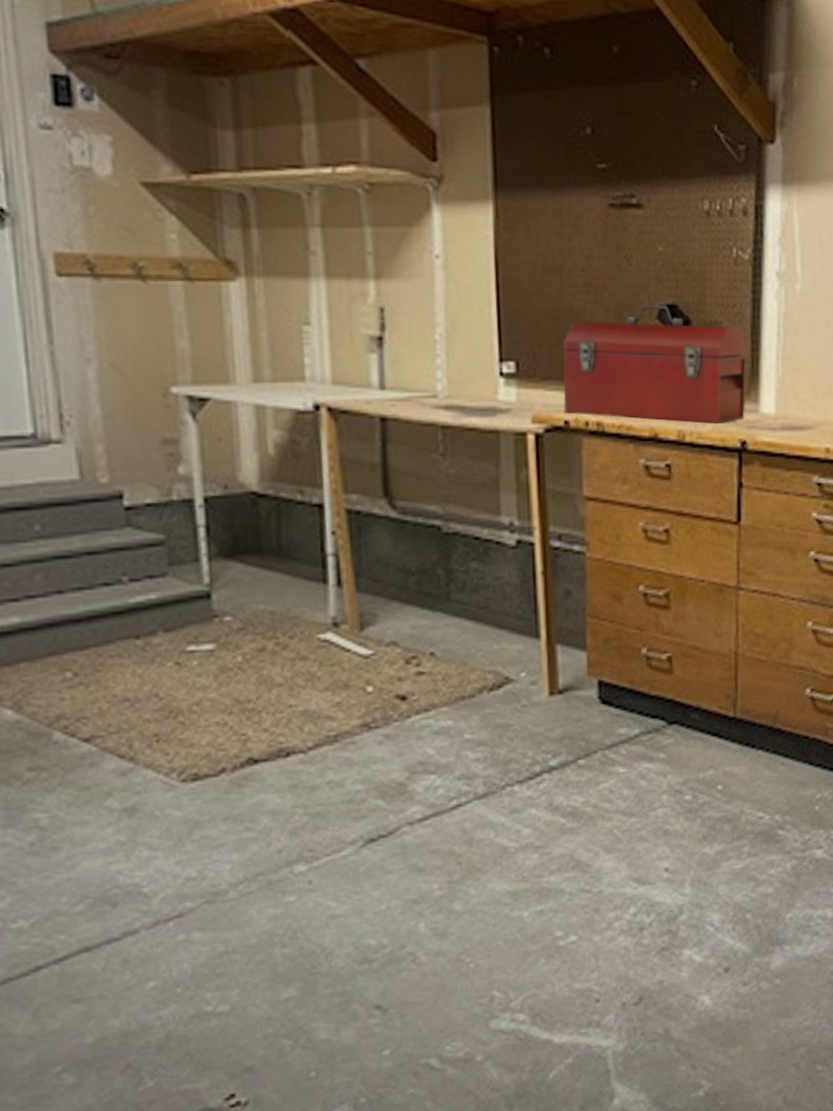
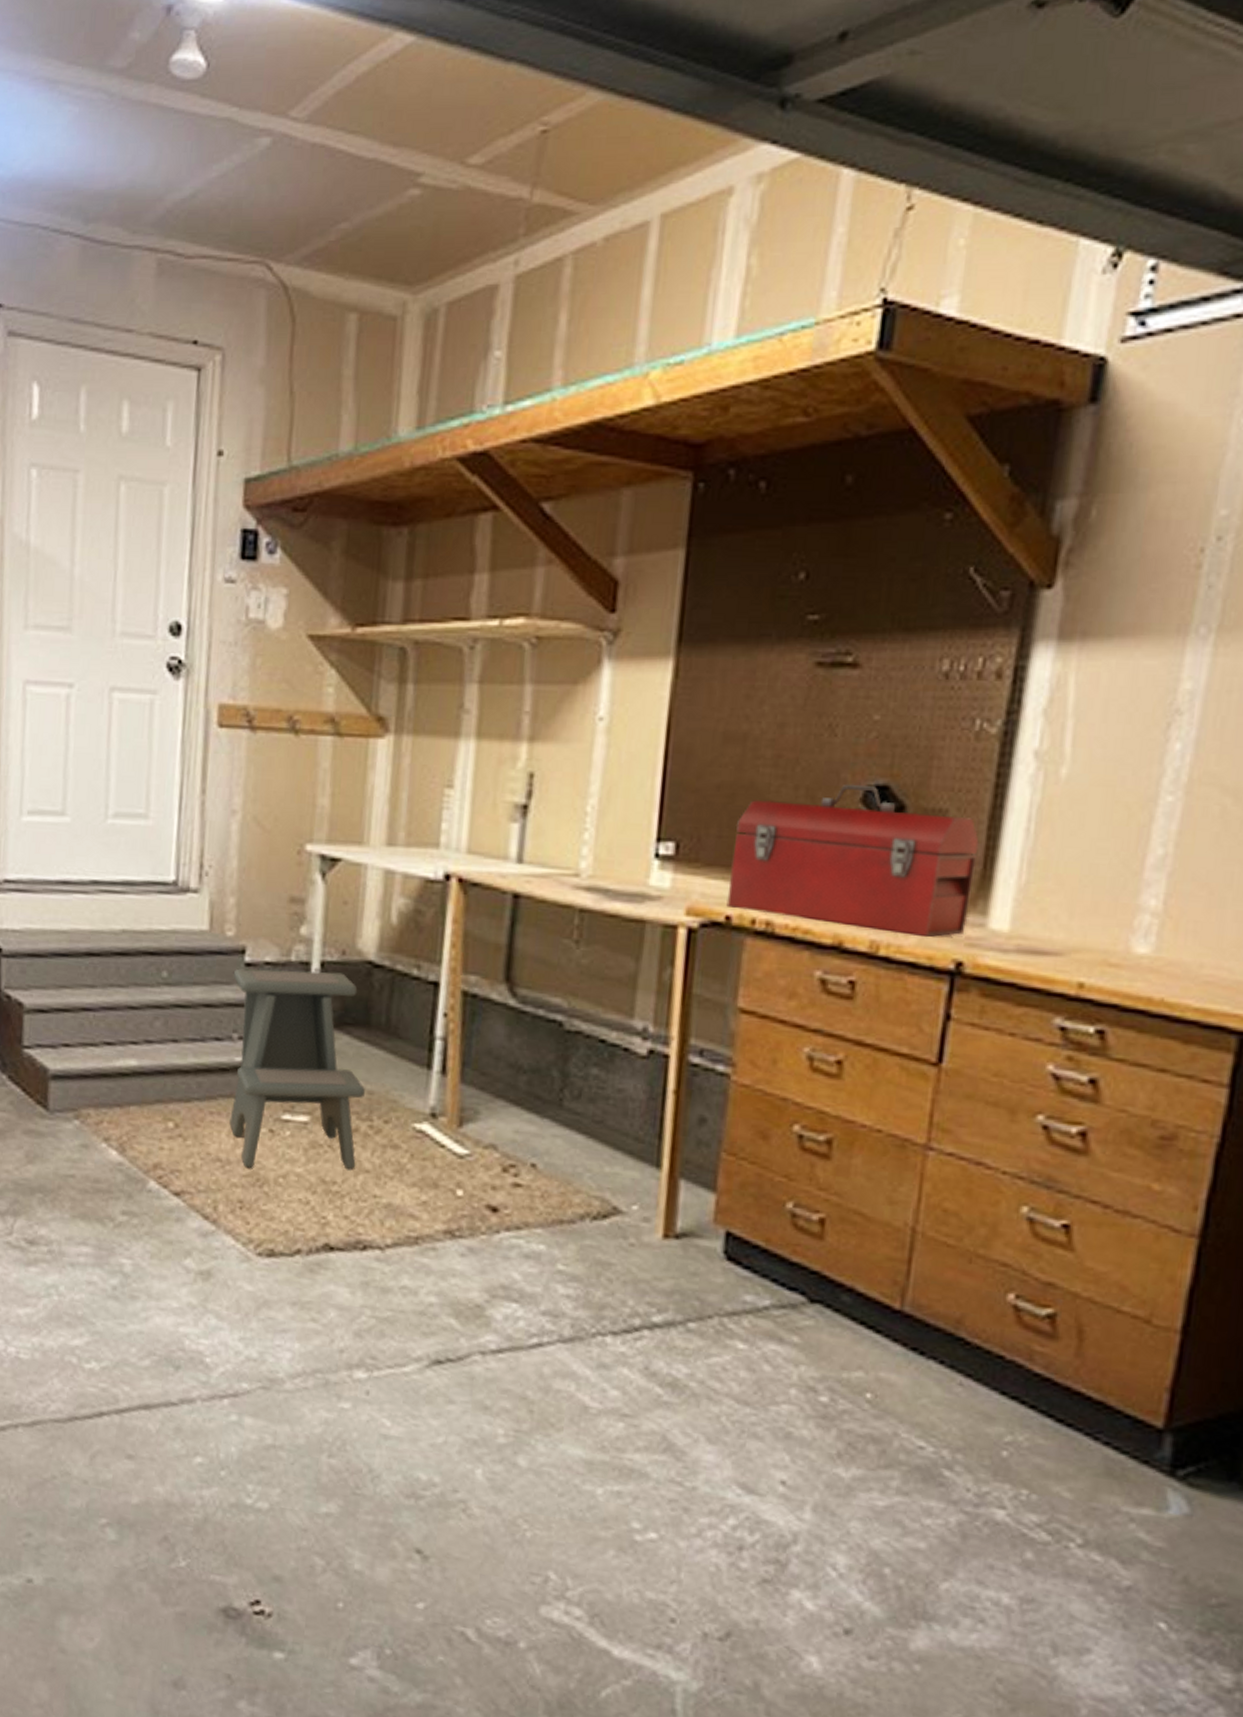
step stool: none [114,506,268,703] -> present [229,968,365,1169]

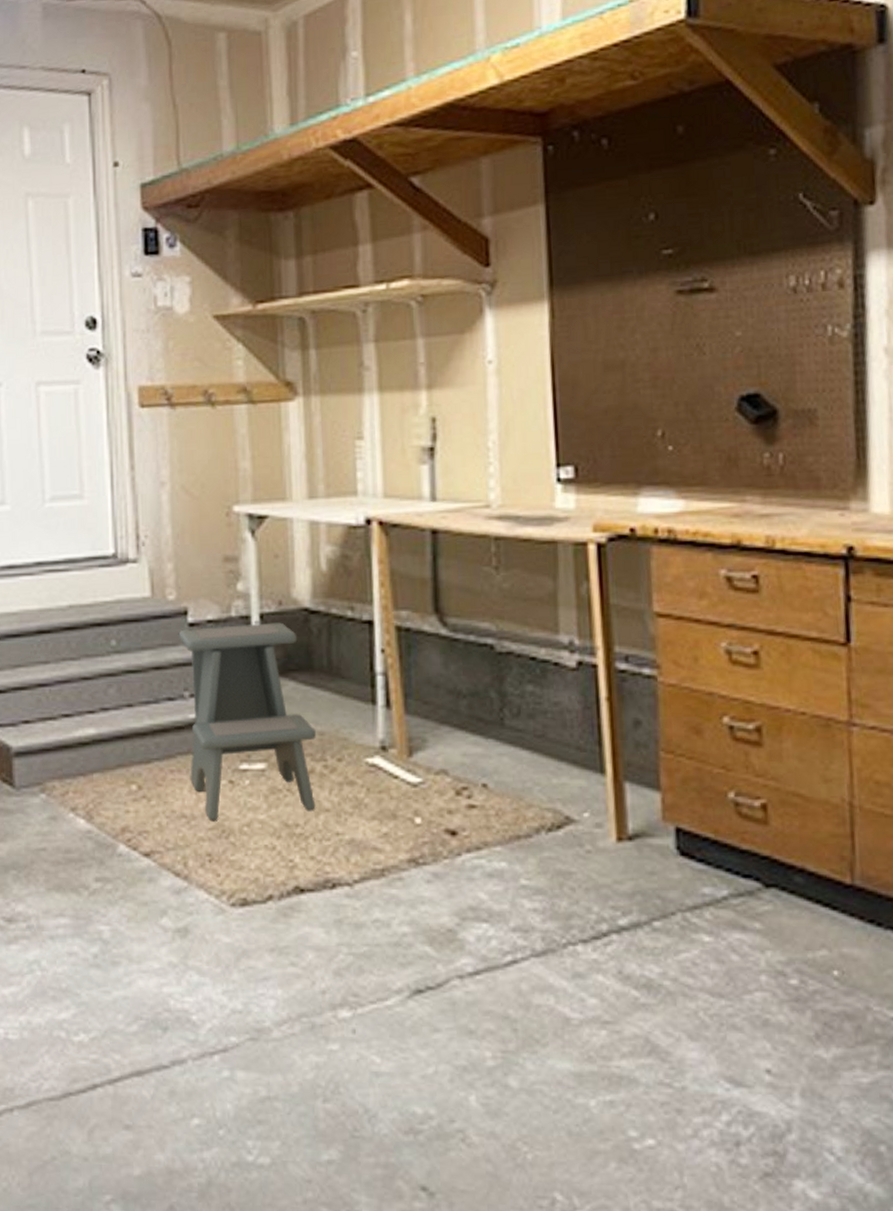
toolbox: present [726,784,979,938] -> none [627,395,850,528]

